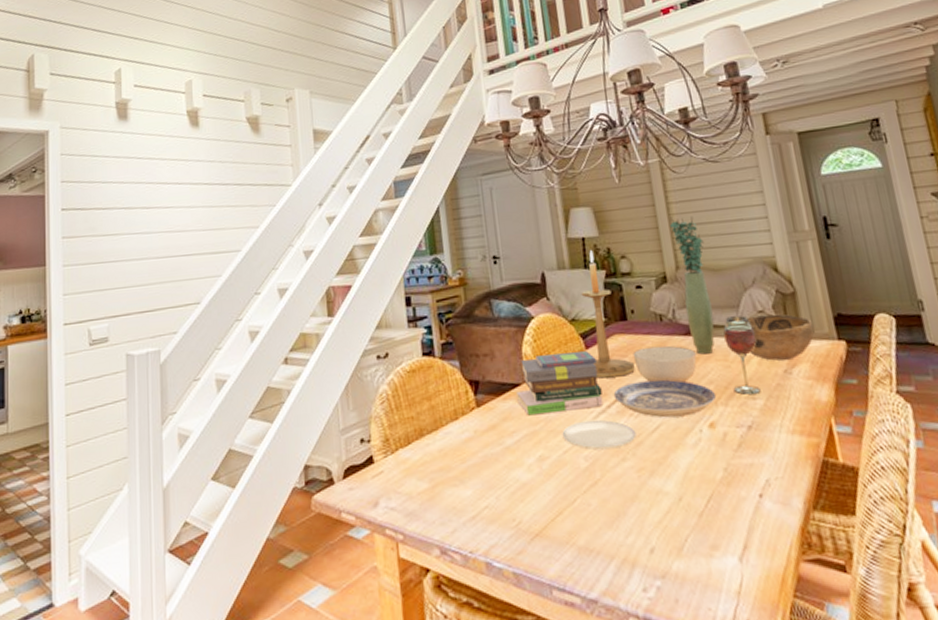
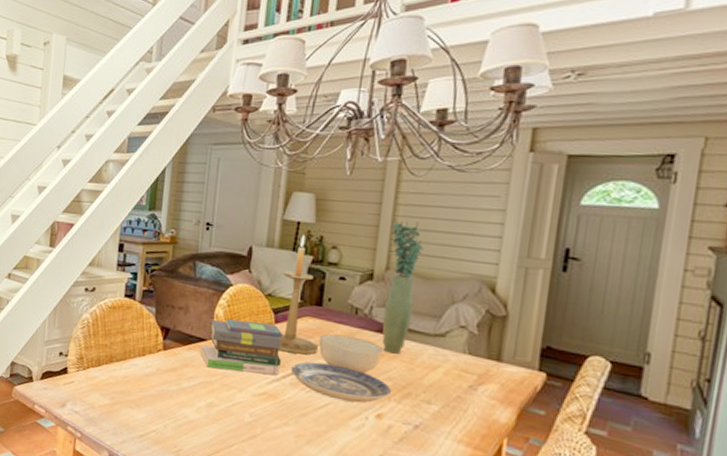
plate: present [562,419,637,450] -> none [234,383,304,414]
wineglass: present [723,315,761,395] -> none [410,324,451,400]
decorative bowl: present [747,314,815,361] -> none [438,329,516,378]

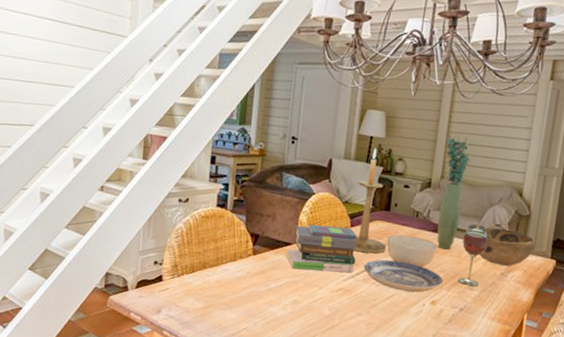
wineglass: none [410,324,451,400] -> present [458,224,489,286]
decorative bowl: none [438,329,516,378] -> present [479,227,536,266]

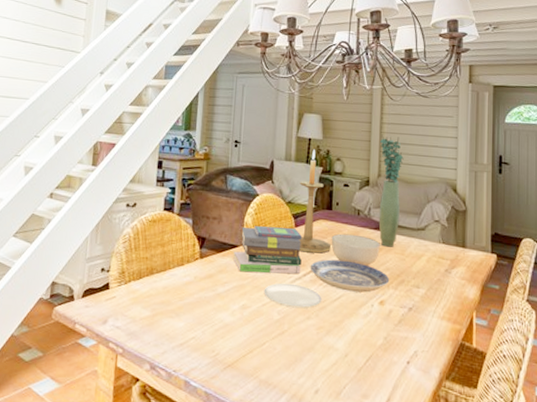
plate: none [315,280,374,306] -> present [264,283,322,309]
wineglass: present [458,224,489,286] -> none [404,221,430,284]
decorative bowl: present [479,227,536,266] -> none [422,223,475,262]

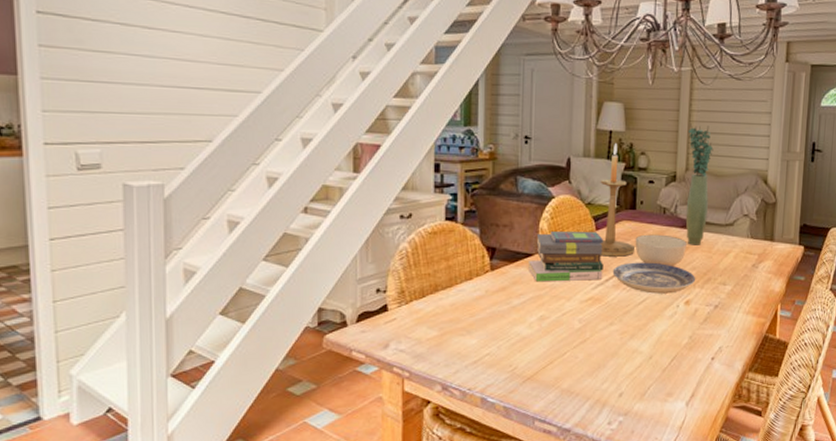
plate: present [264,283,322,309] -> none [563,290,626,315]

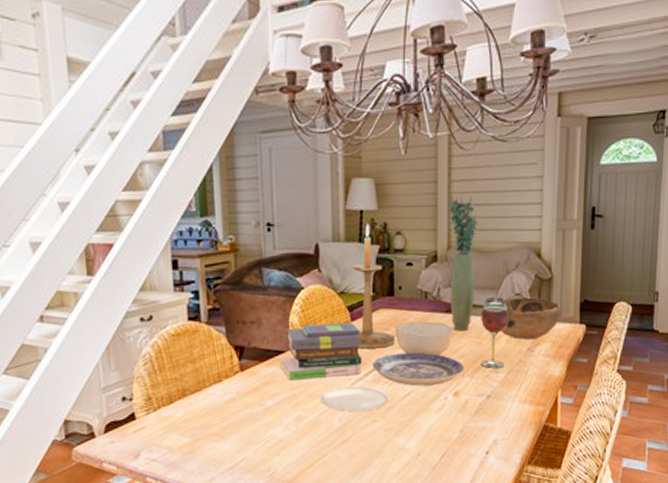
plate: none [563,290,626,315] -> present [320,386,388,413]
wineglass: none [710,217,738,281] -> present [480,297,509,368]
decorative bowl: none [729,218,784,256] -> present [501,297,561,340]

